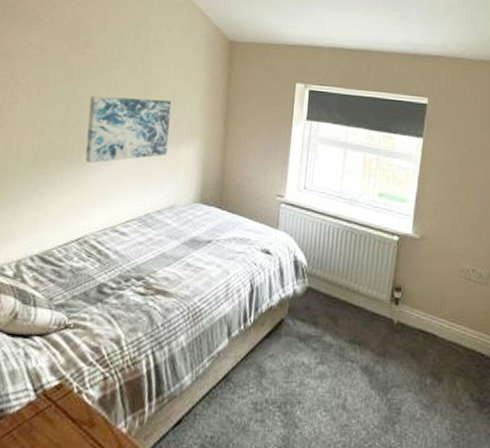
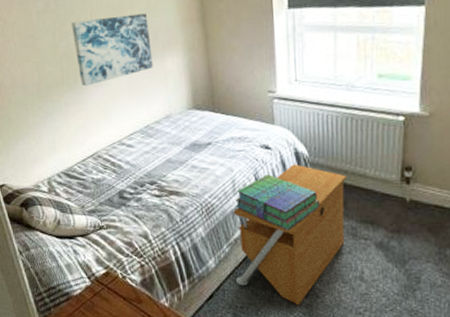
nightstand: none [210,273,340,438] -> present [233,164,346,306]
stack of books: none [225,281,312,346] -> present [235,174,321,230]

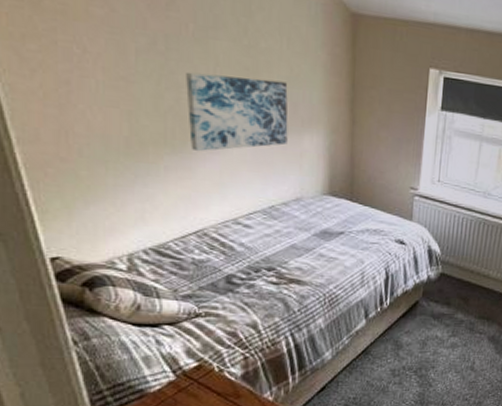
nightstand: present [233,164,346,306] -> none [351,261,472,395]
stack of books: present [235,174,321,230] -> none [362,269,445,323]

